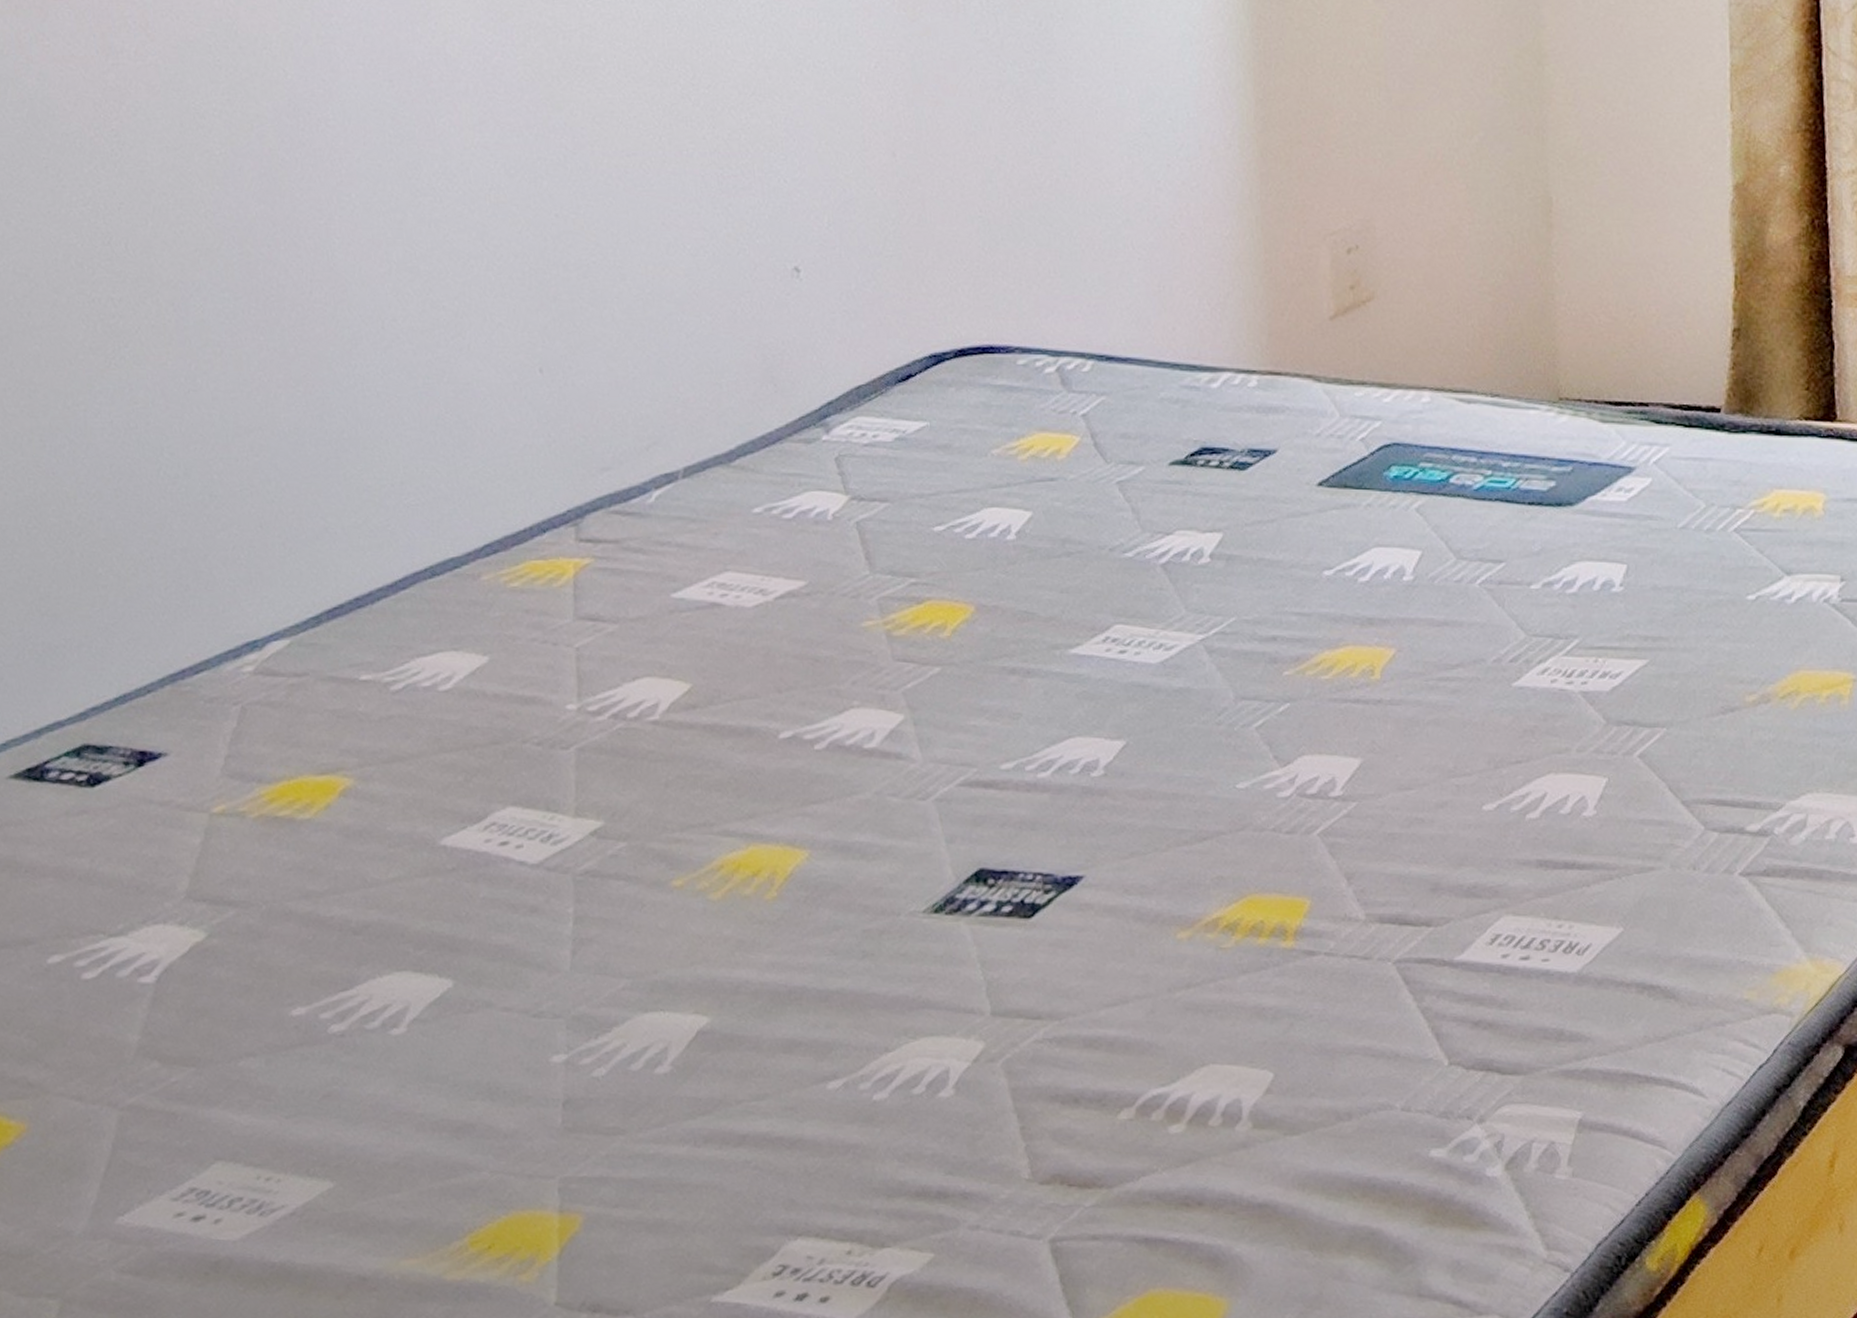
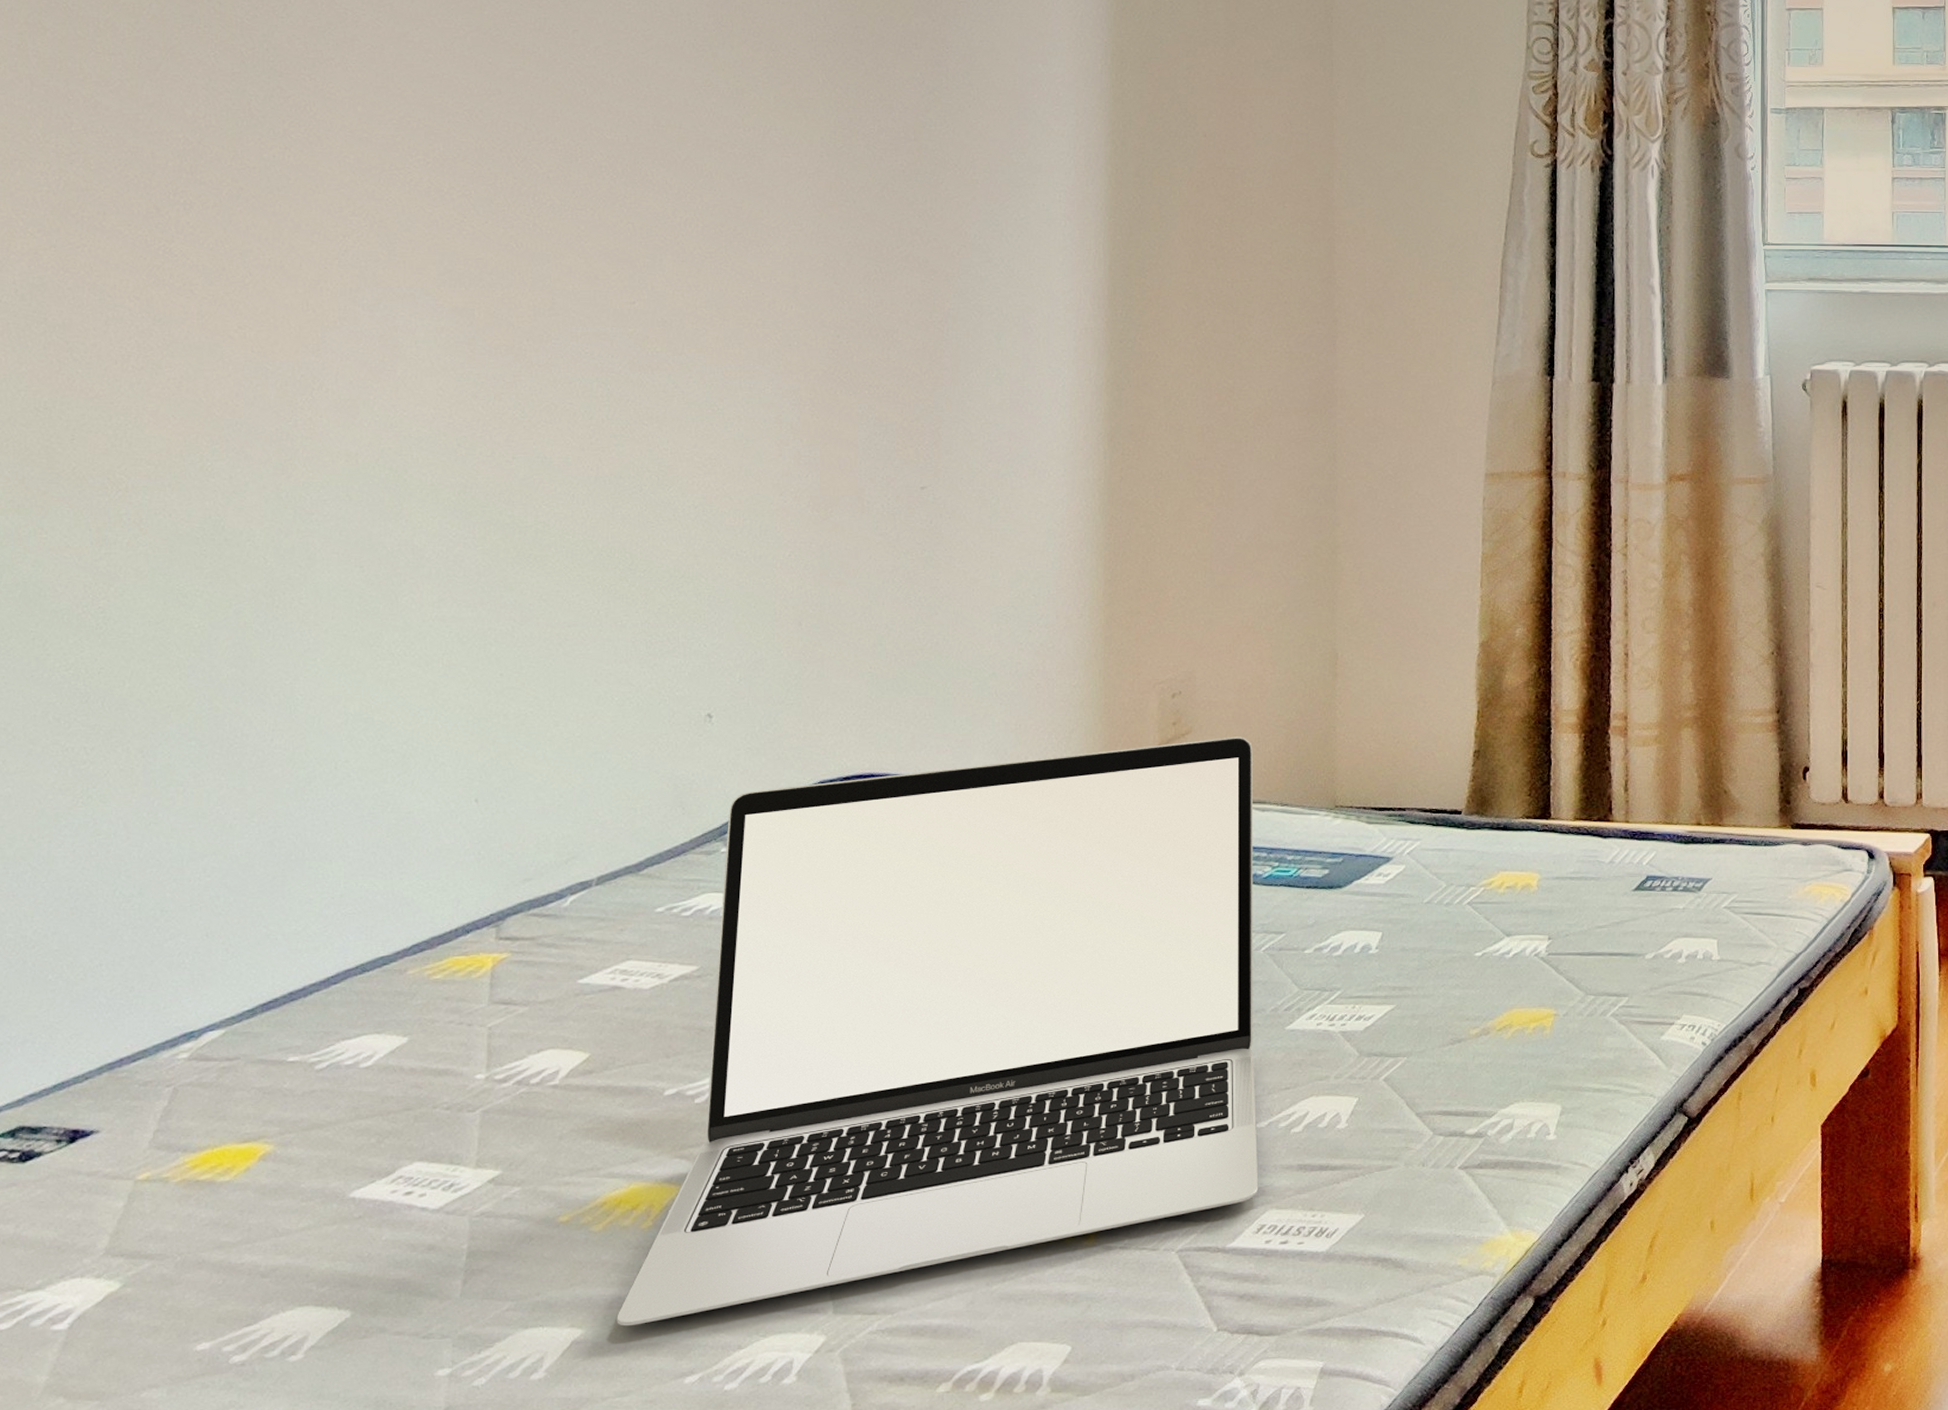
laptop: none [745,305,1490,1017] -> present [617,737,1259,1326]

